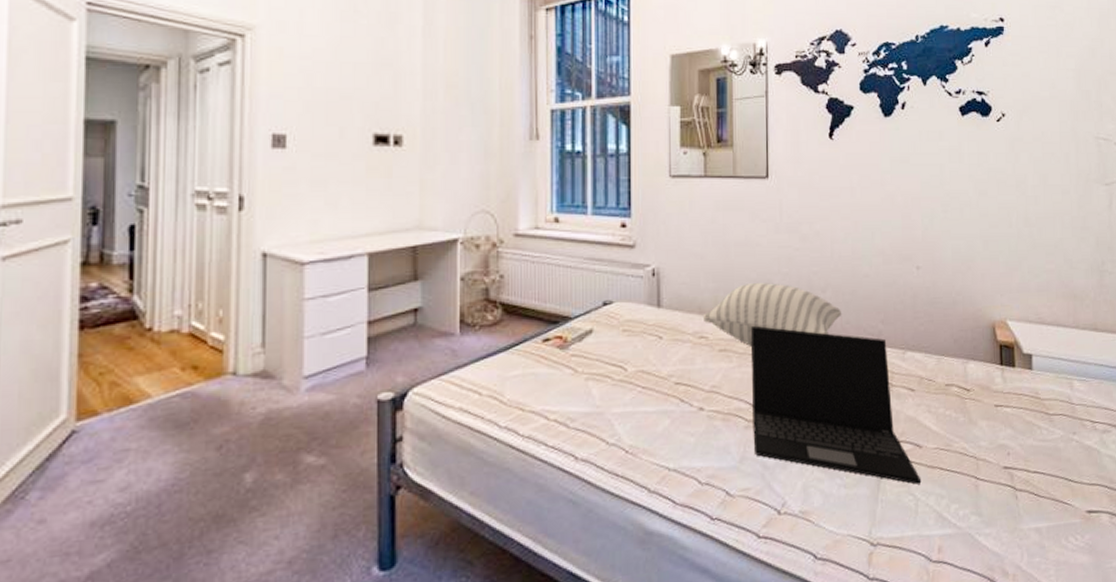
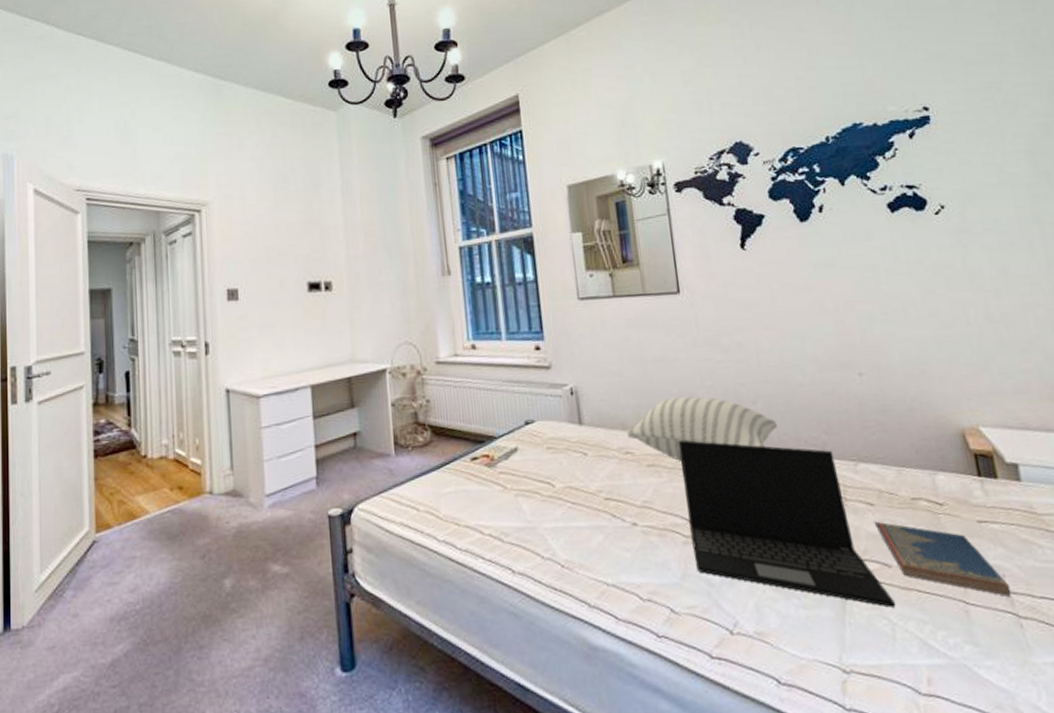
hardcover book: none [912,405,1013,472] -> present [873,521,1011,597]

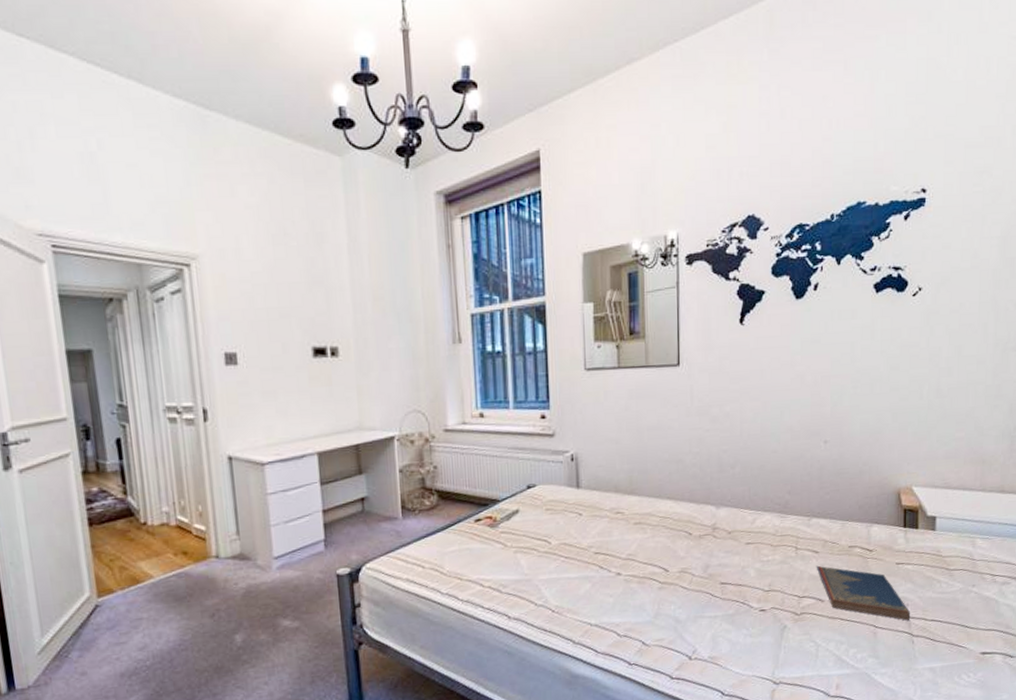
pillow: present [626,396,778,461] -> none [618,462,751,519]
laptop: present [679,440,896,608] -> none [664,500,823,633]

